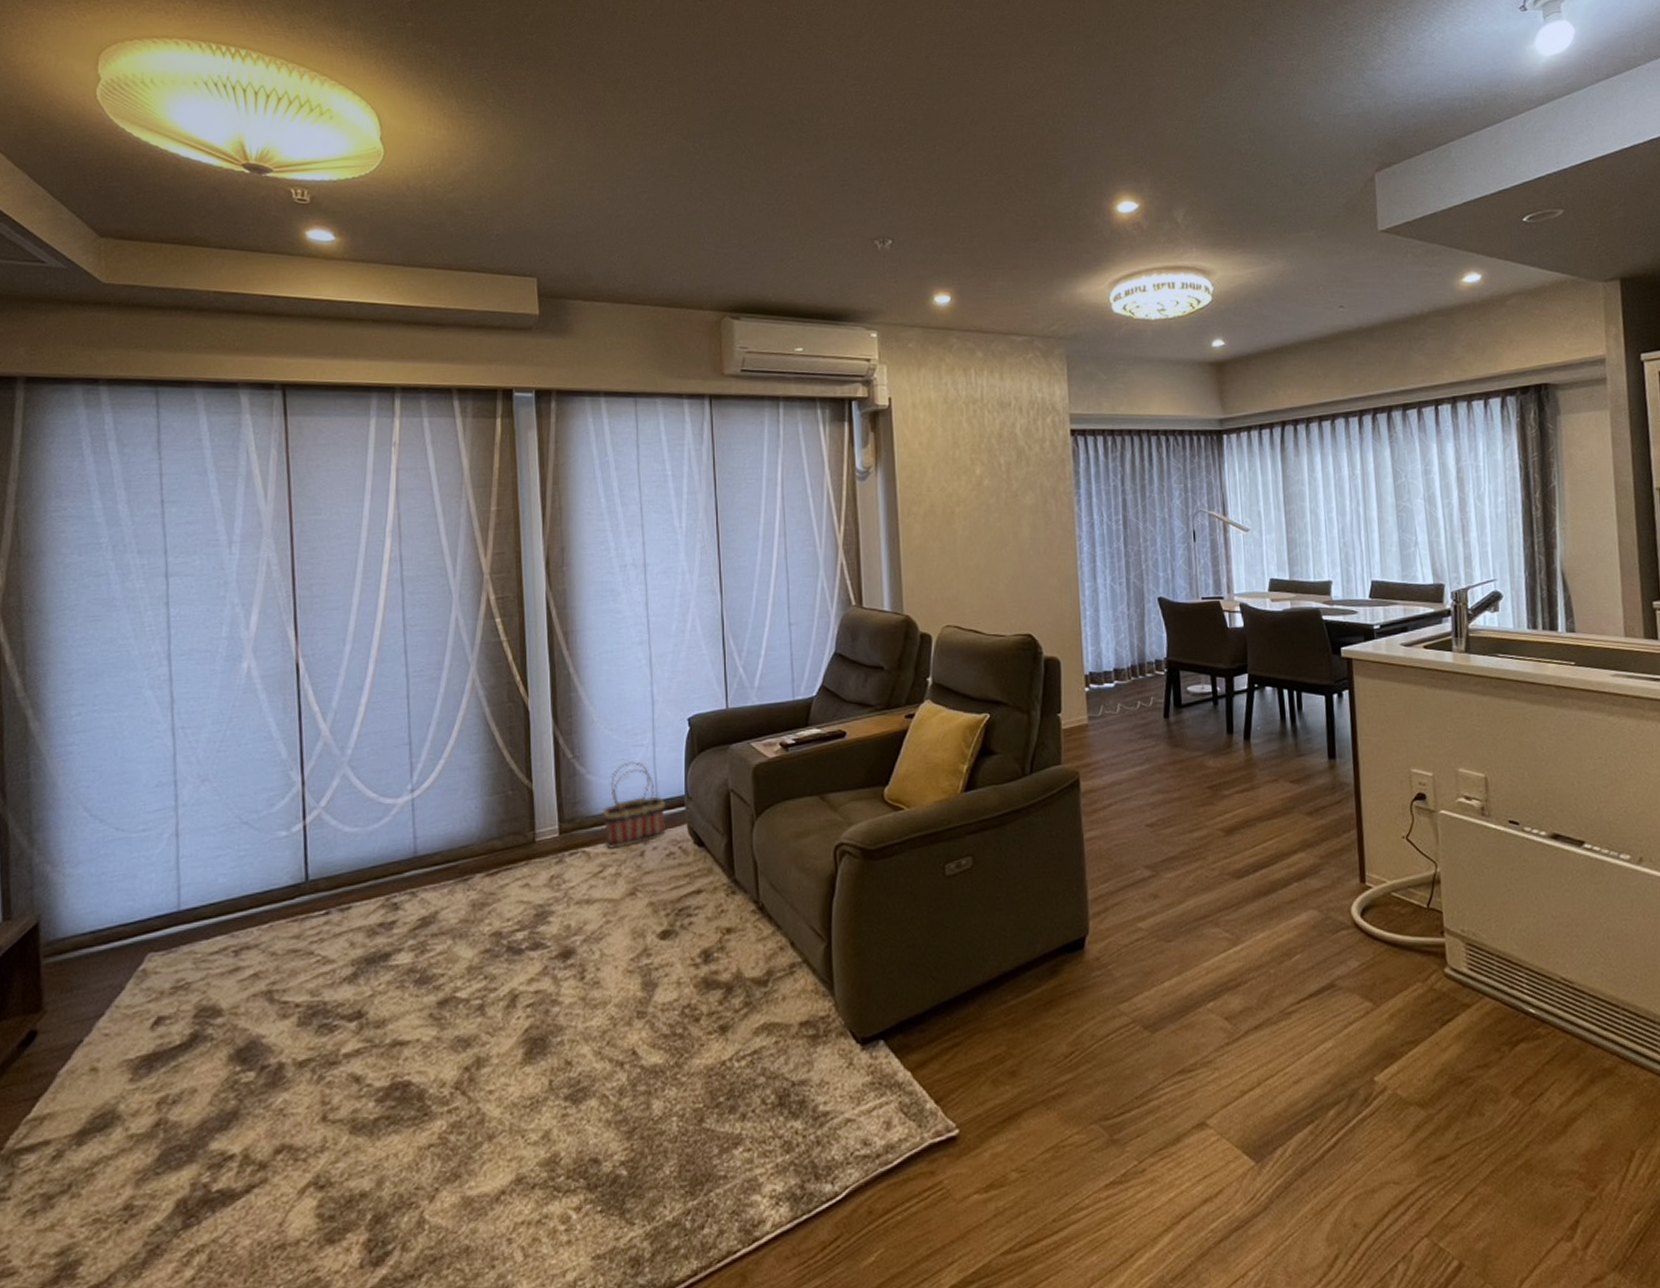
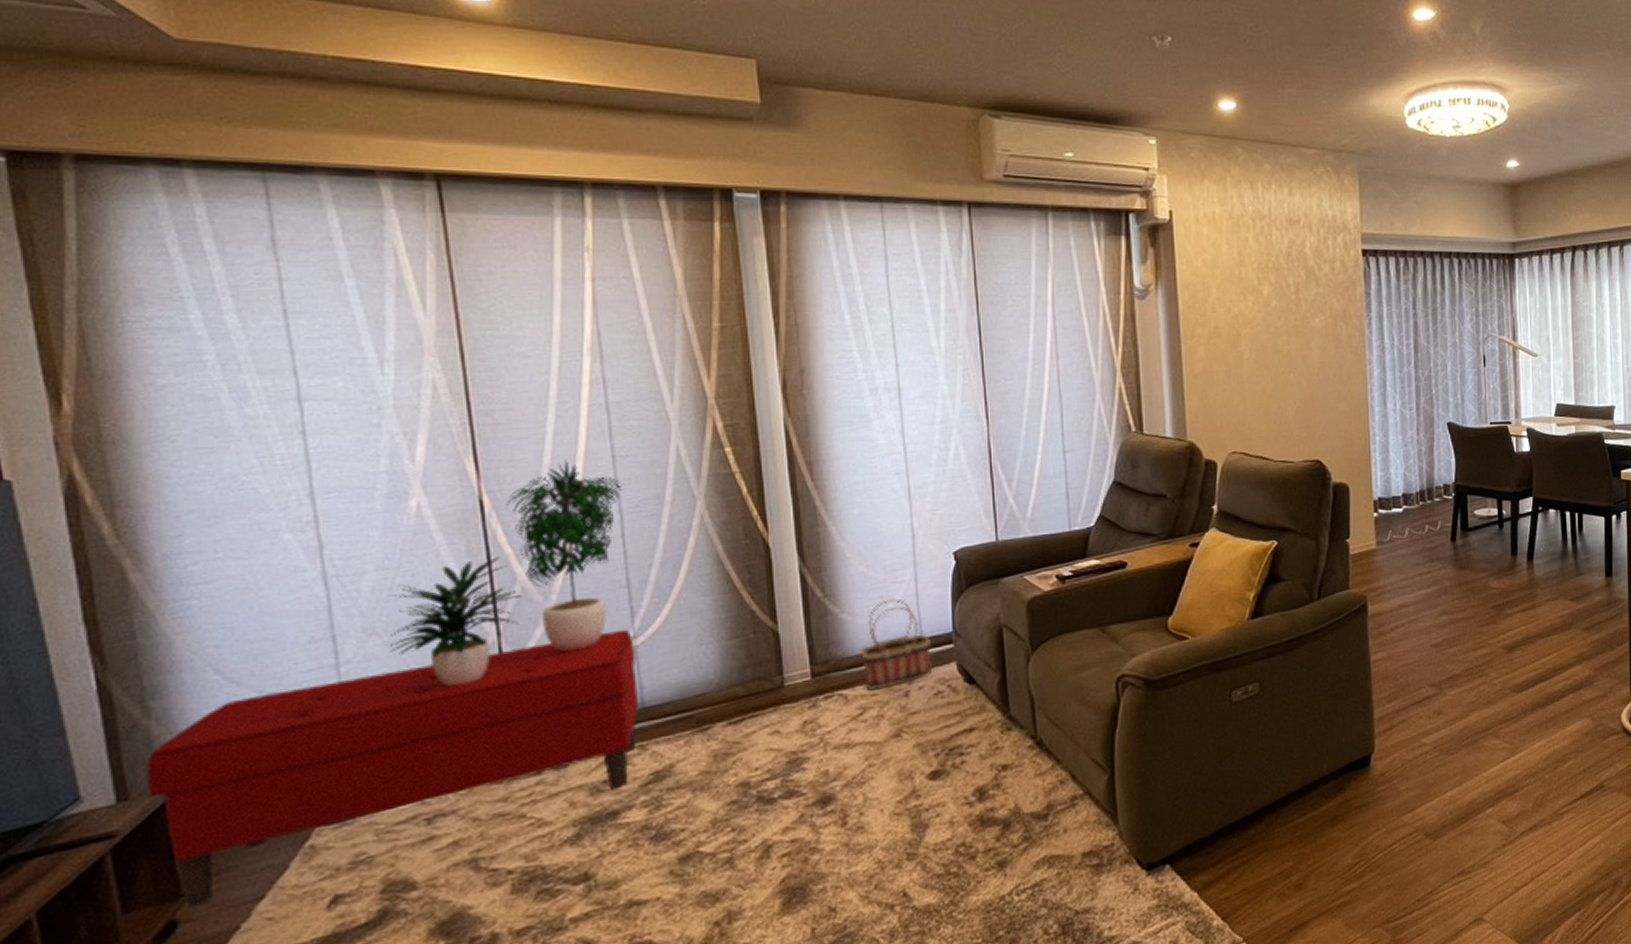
bench: none [25,782,412,1019] -> present [146,629,638,907]
potted plant: none [218,627,411,830] -> present [390,459,623,686]

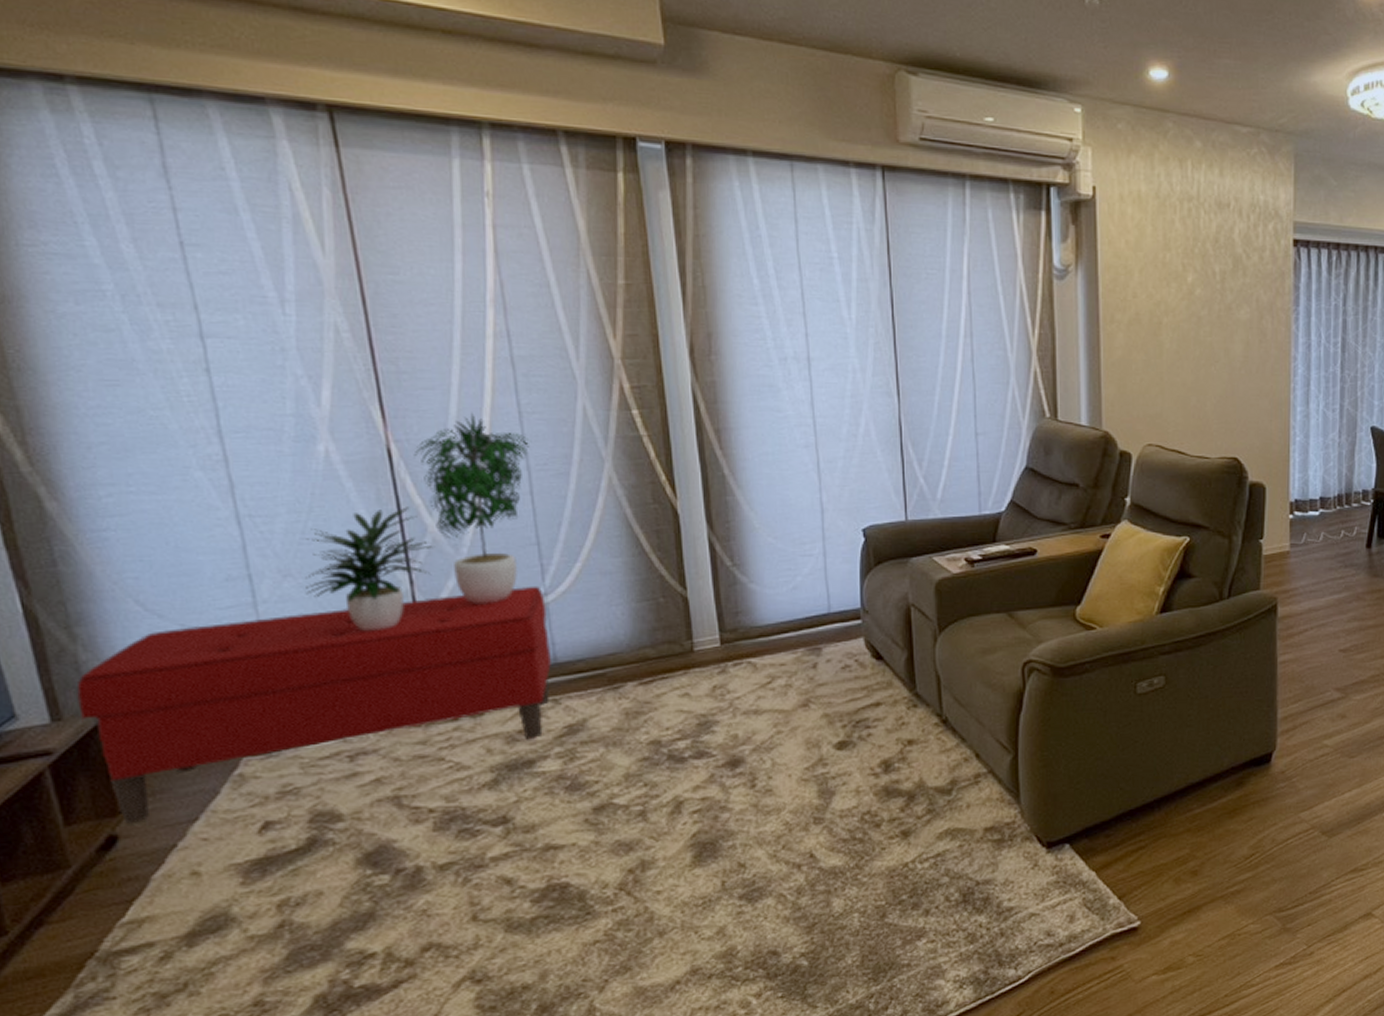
basket: present [861,598,933,692] -> none [769,572,841,661]

